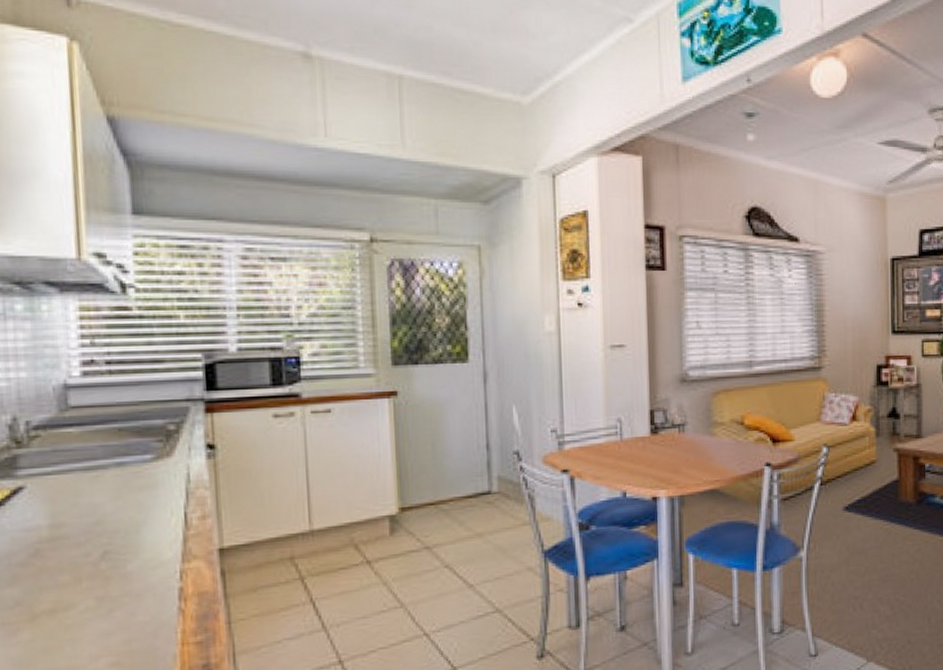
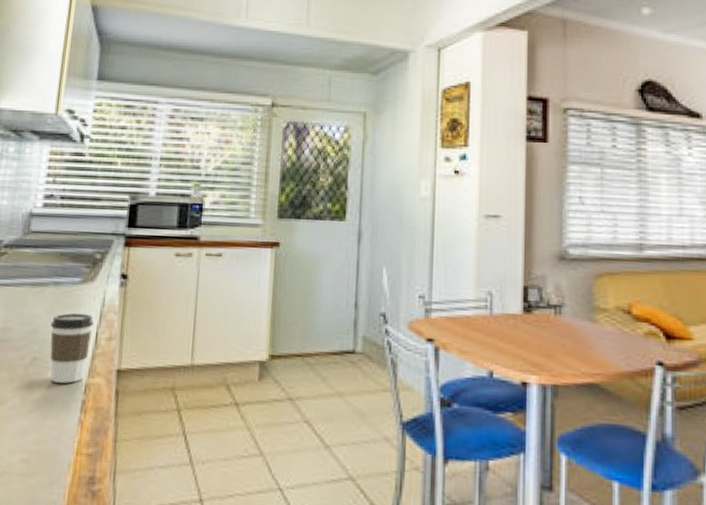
coffee cup: none [120,493,179,575] -> present [50,313,93,383]

